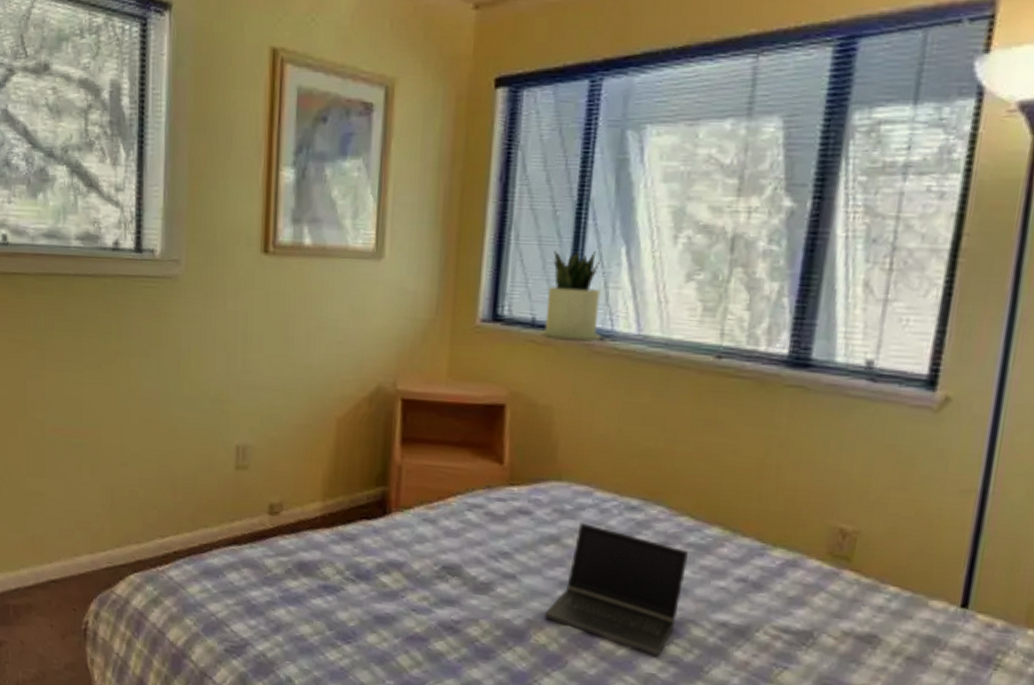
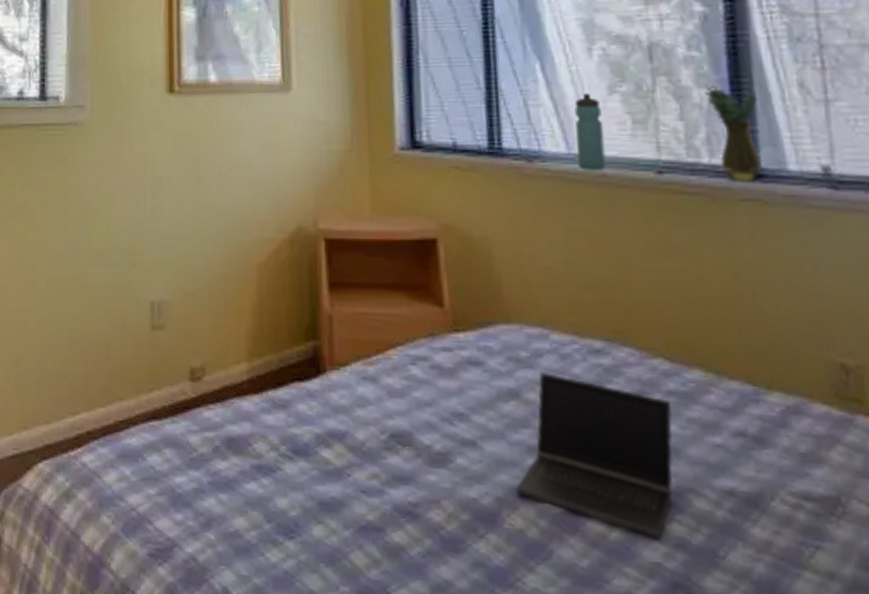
planter: present [540,250,602,342] -> none [463,68,529,164]
water bottle: none [646,278,677,352] -> present [574,92,606,171]
vase: none [775,277,823,372] -> present [704,84,761,184]

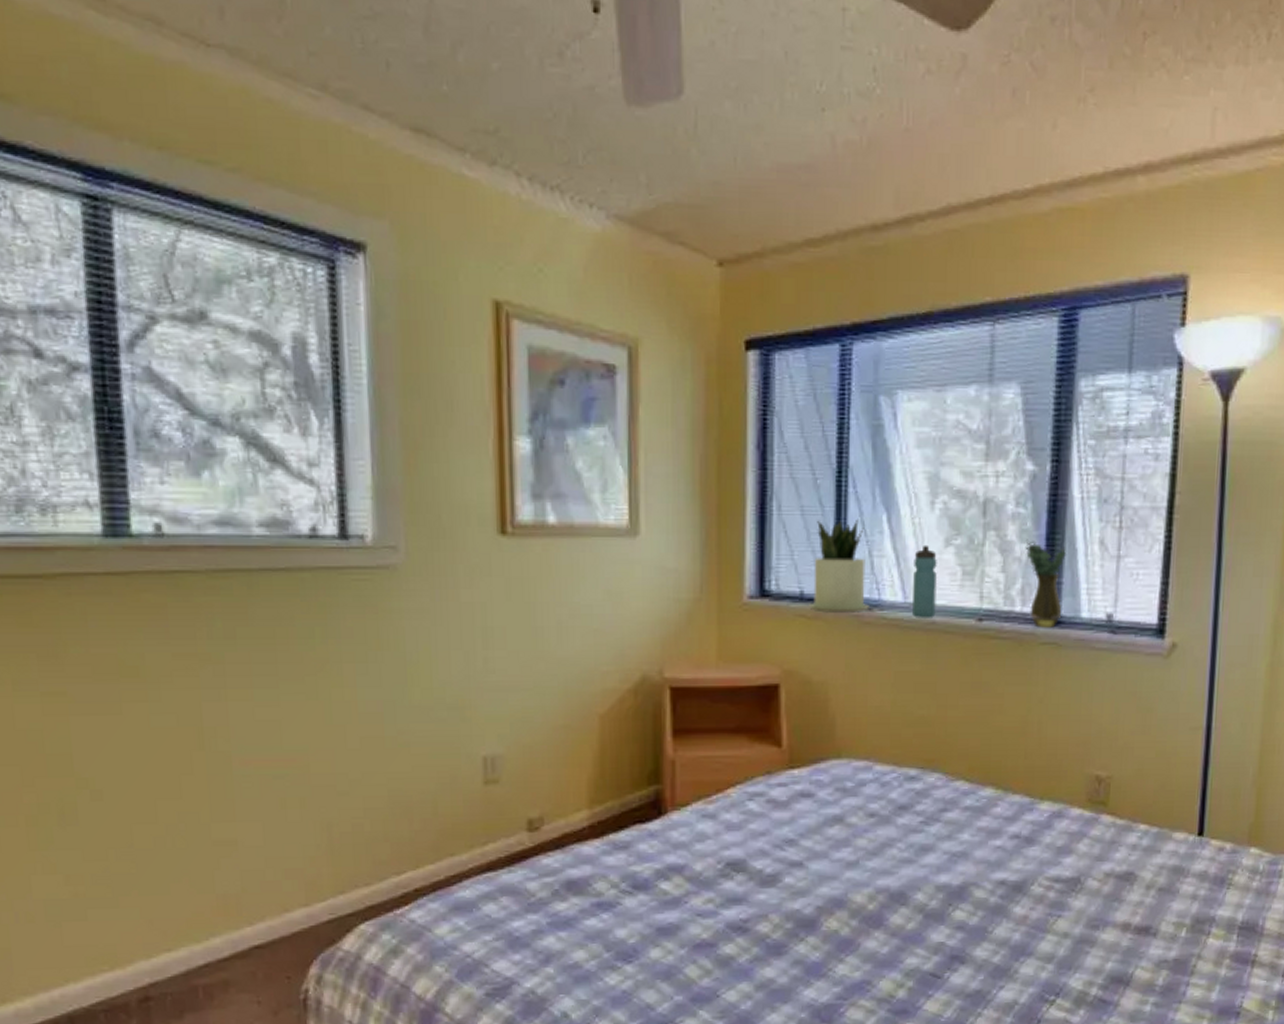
planter: none [463,68,529,164] -> present [809,519,869,613]
laptop computer: present [515,371,674,539] -> none [834,798,967,924]

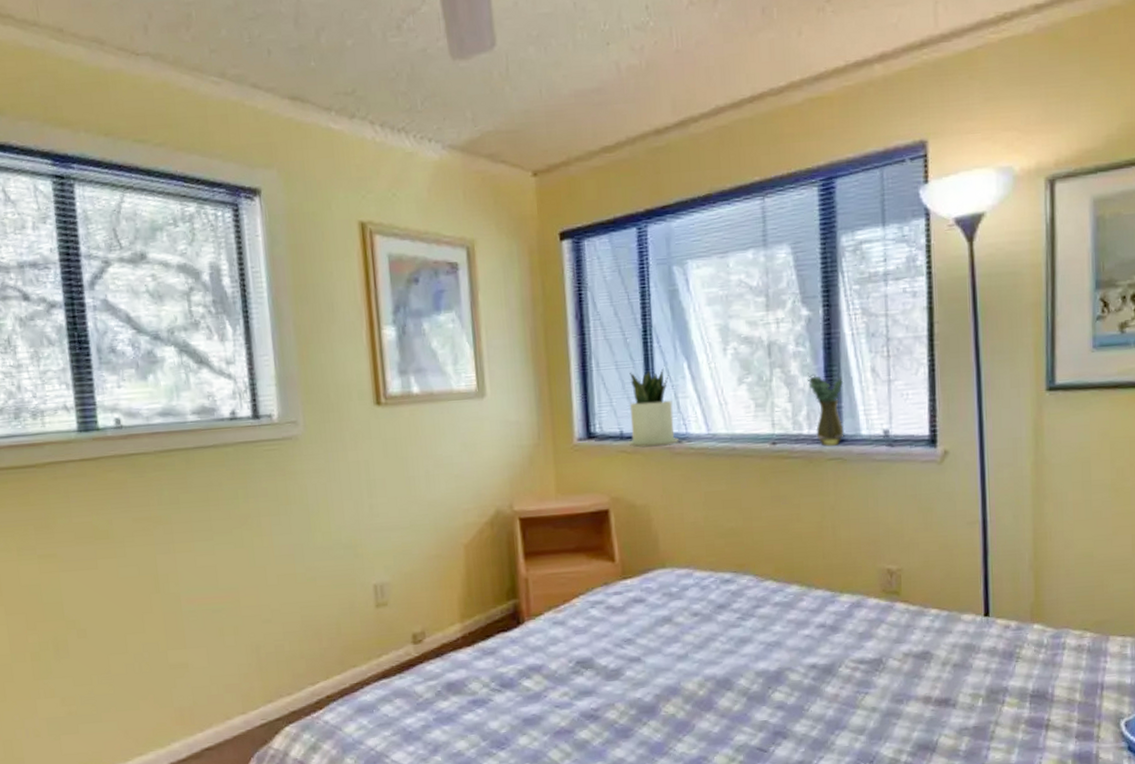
water bottle: present [913,544,937,618] -> none [713,384,735,446]

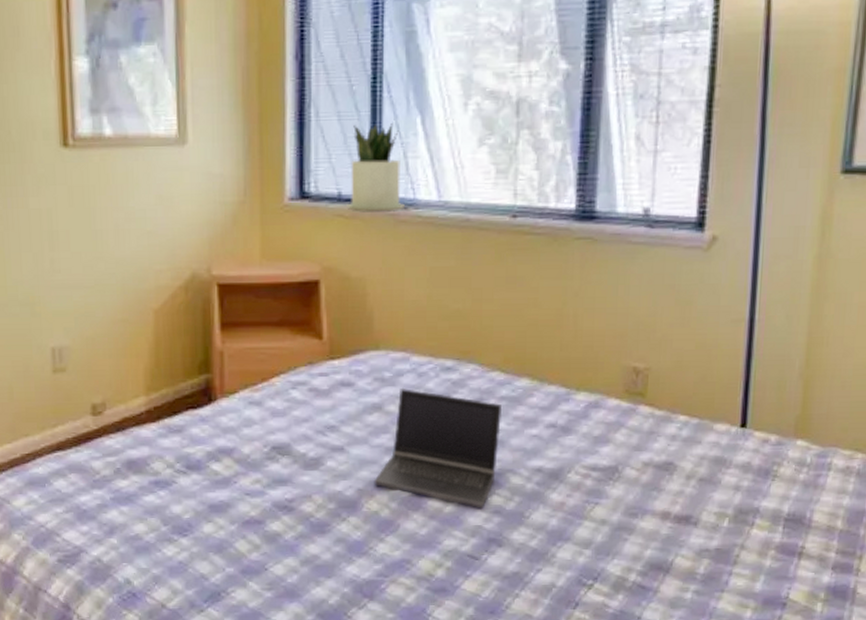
laptop computer: none [669,600,778,705] -> present [374,387,503,509]
vase: present [807,372,843,447] -> none [559,137,601,224]

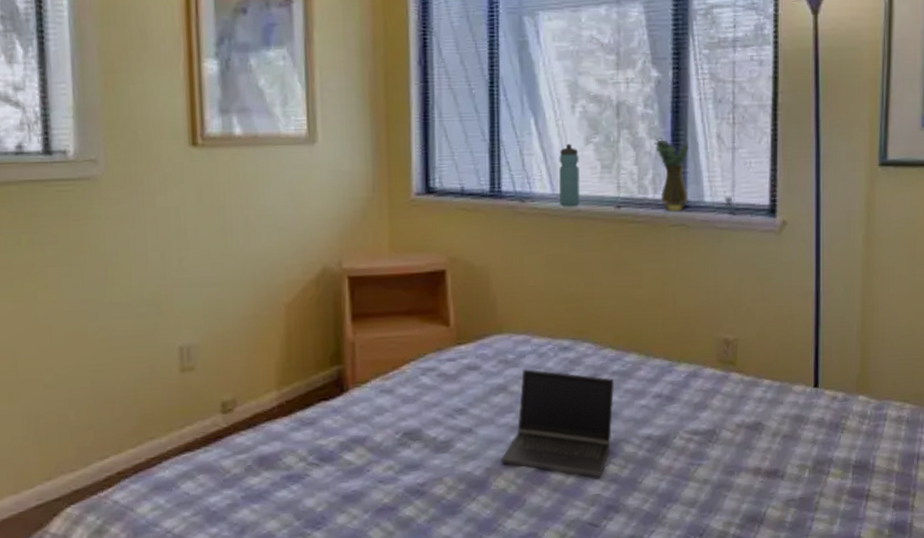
planter: present [347,122,405,212] -> none [469,122,522,206]
water bottle: none [447,145,471,216] -> present [559,143,580,207]
vase: none [559,137,601,224] -> present [654,136,689,213]

